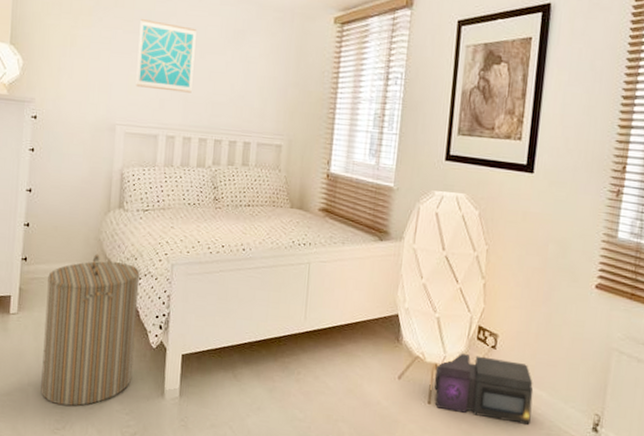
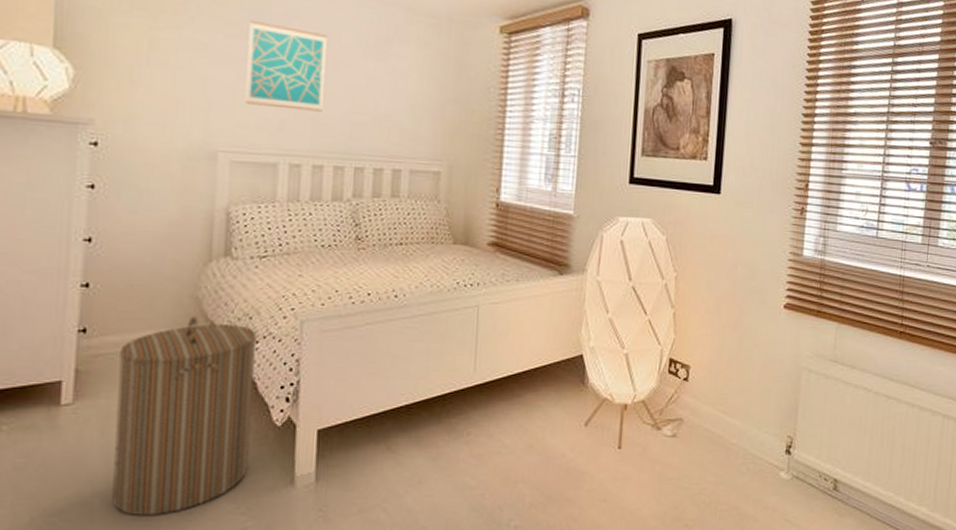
air purifier: present [433,352,534,425] -> none [624,389,728,457]

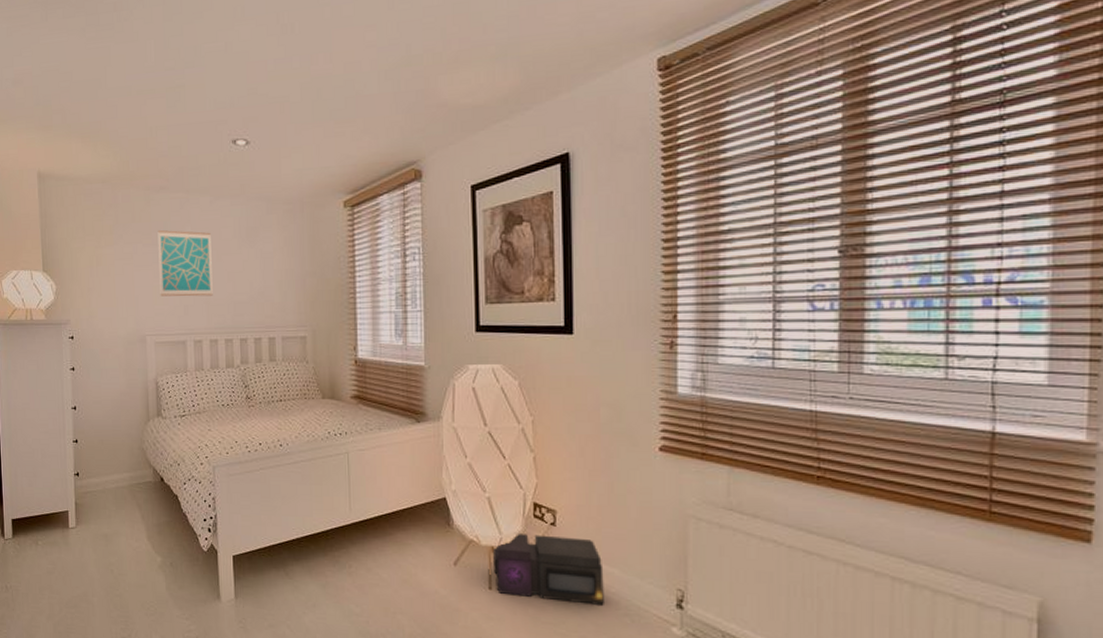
laundry hamper: present [112,316,257,515] -> none [100,463,188,614]
air purifier: none [624,389,728,457] -> present [492,532,604,605]

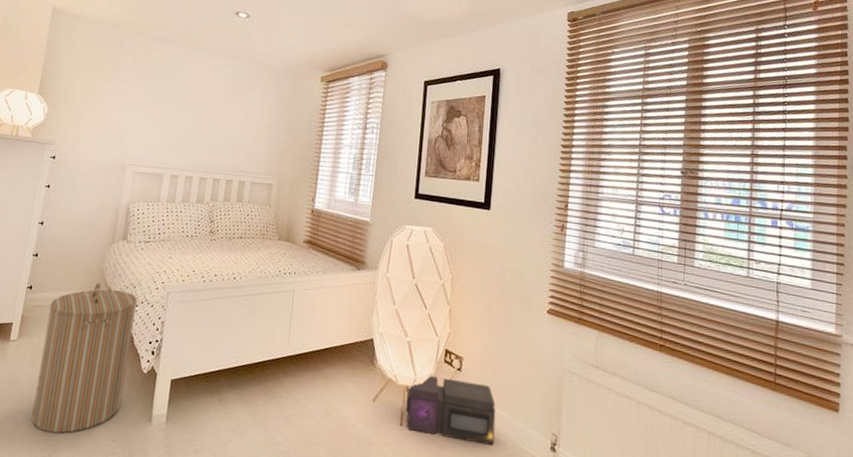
laundry hamper: none [100,463,188,614] -> present [31,282,138,433]
wall art: present [157,229,213,297] -> none [147,74,203,138]

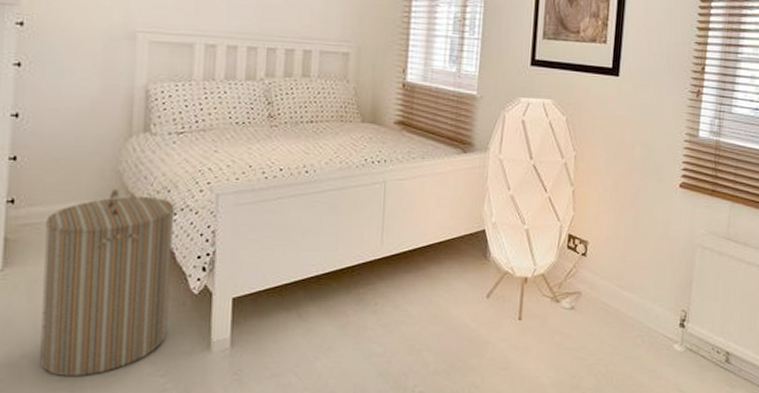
air purifier: present [405,374,496,445] -> none [524,263,624,329]

